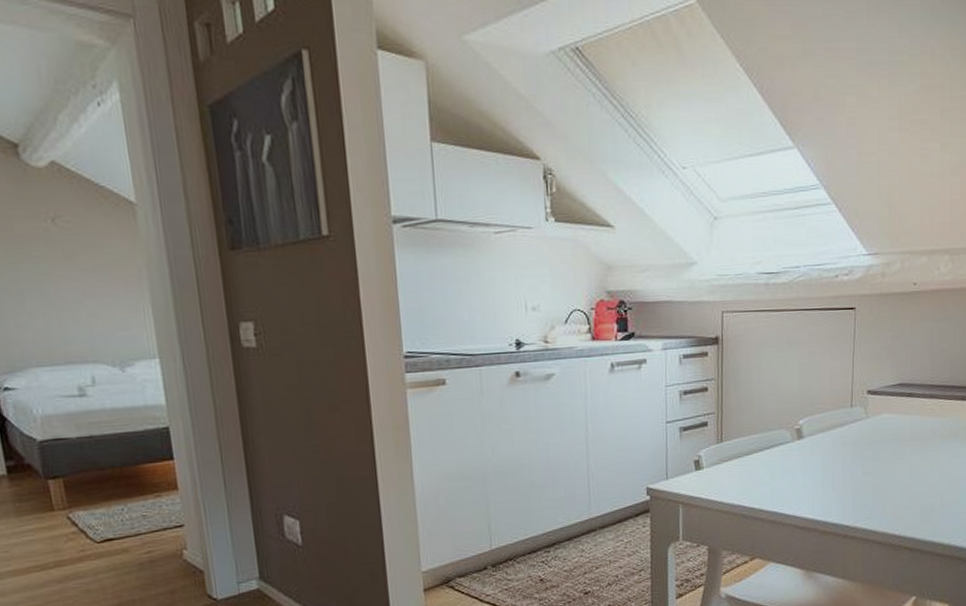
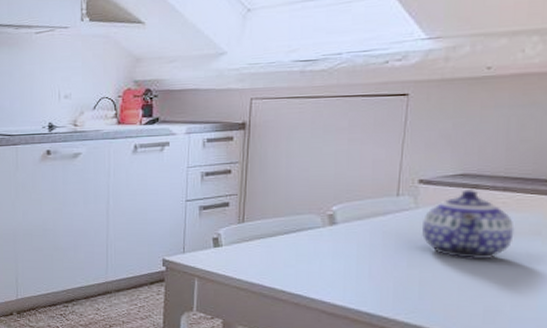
teapot: none [871,397,940,464] -> present [421,188,515,260]

